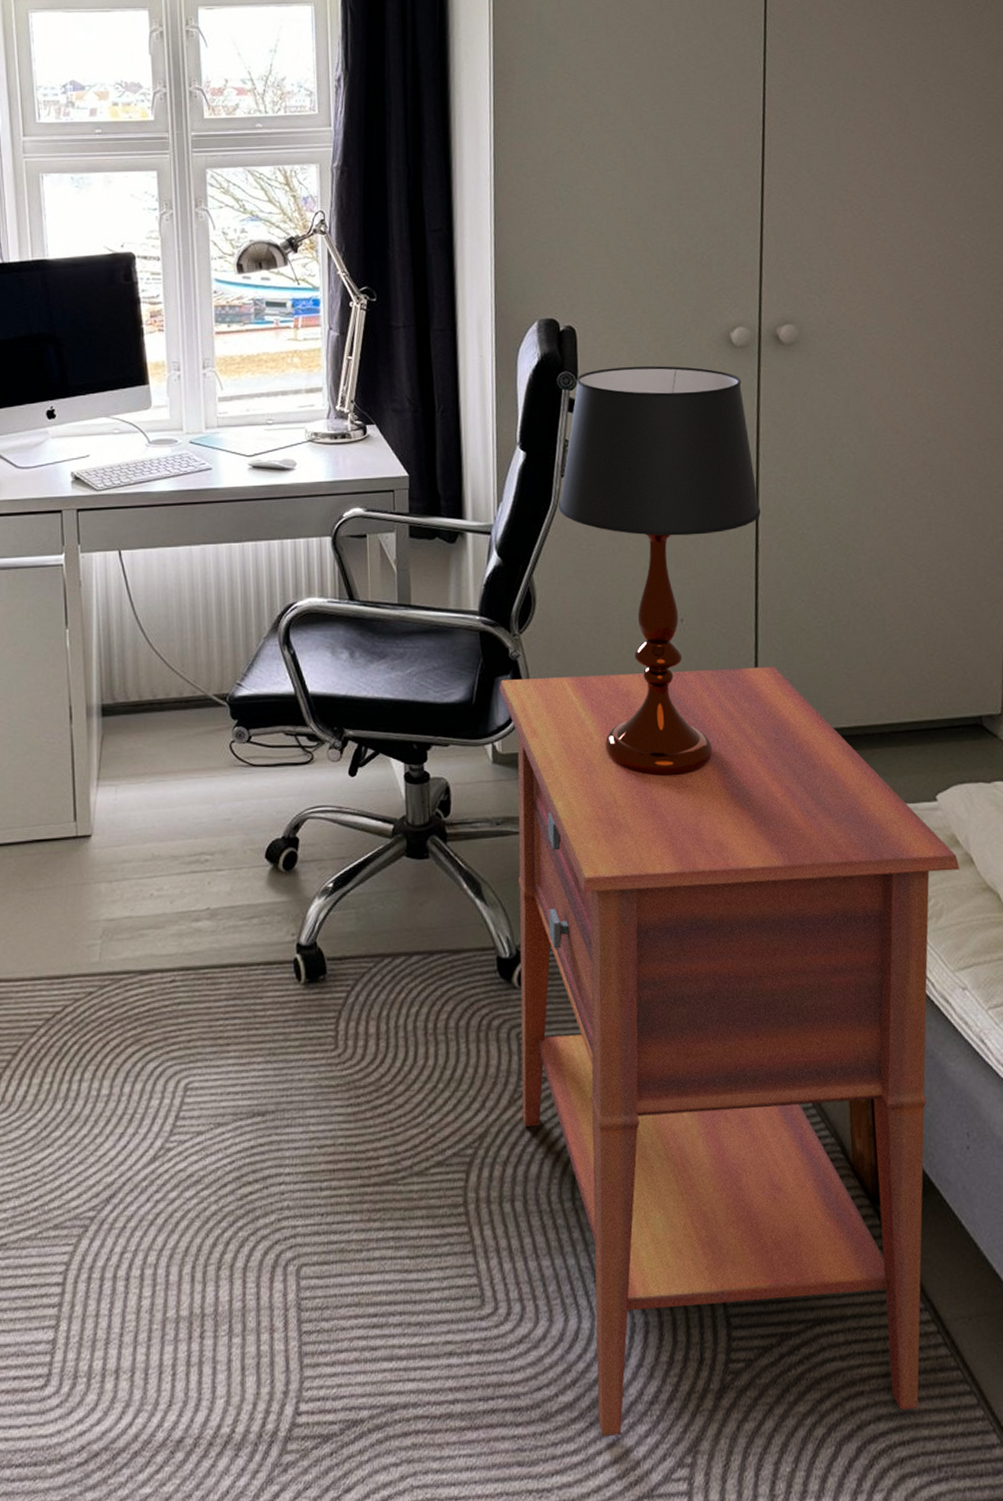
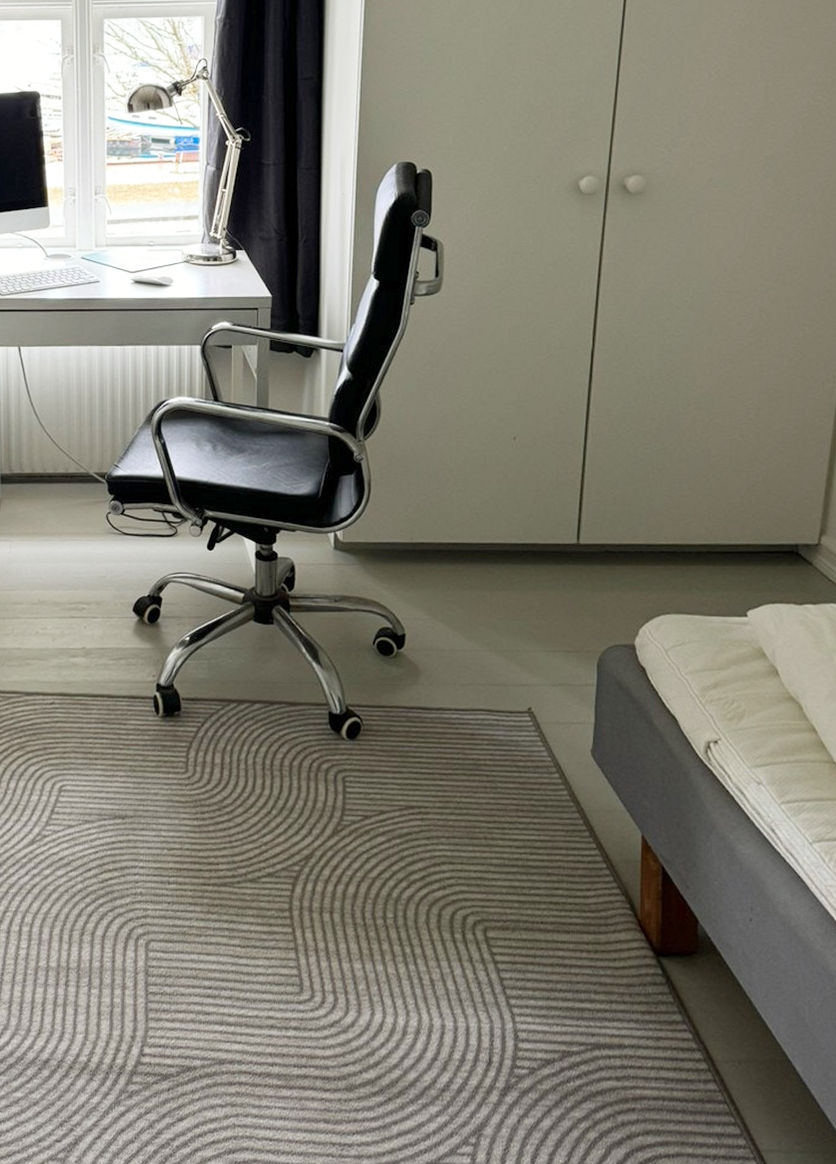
nightstand: present [499,666,959,1436] -> none [343,479,764,1130]
table lamp: present [558,366,761,777] -> none [406,208,596,574]

